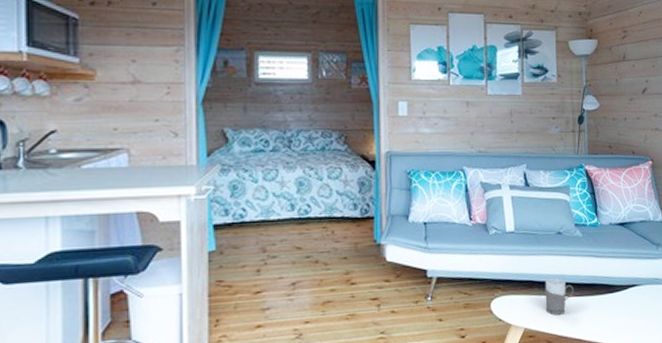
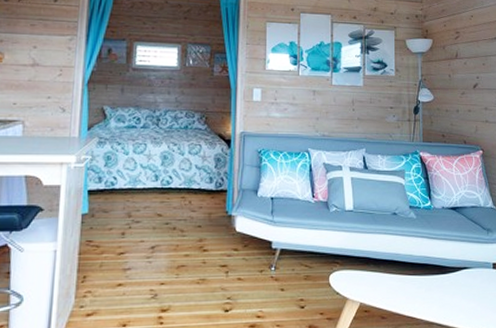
mug: present [545,278,574,315] -> none [380,256,408,292]

